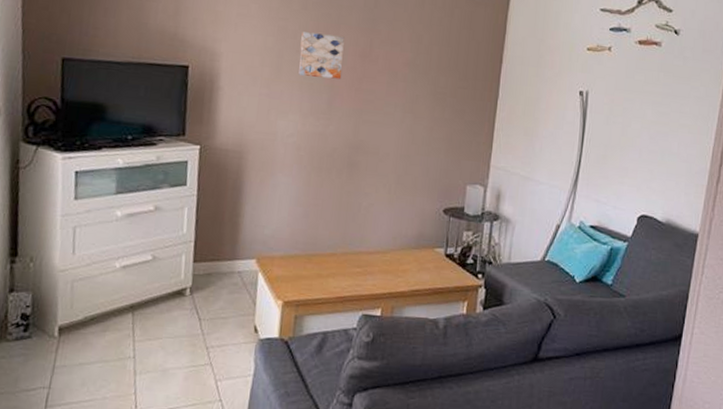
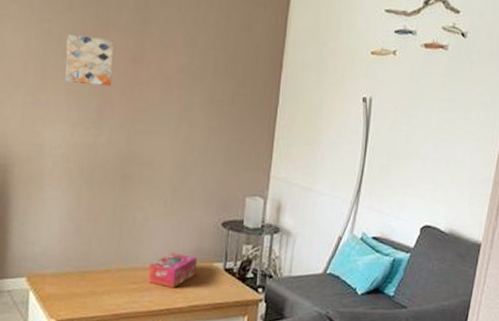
tissue box: none [372,237,420,273] -> present [148,252,198,289]

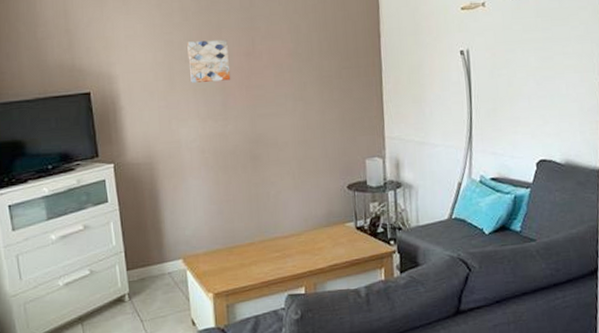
tissue box: present [148,252,198,289] -> none [288,218,331,252]

